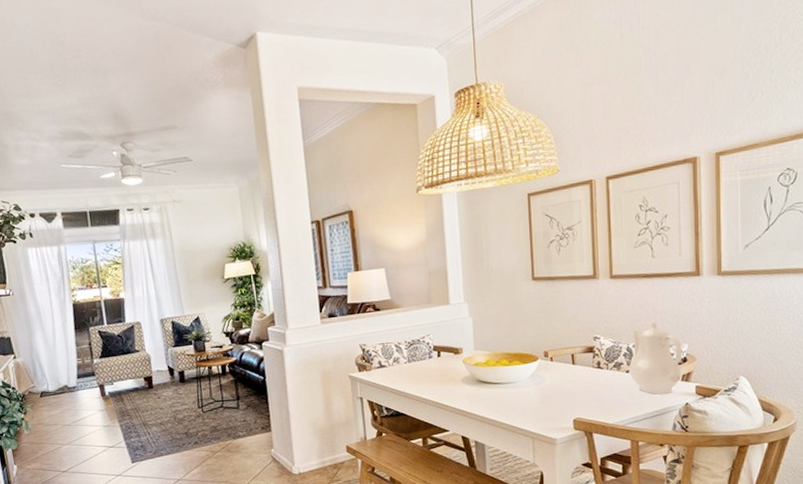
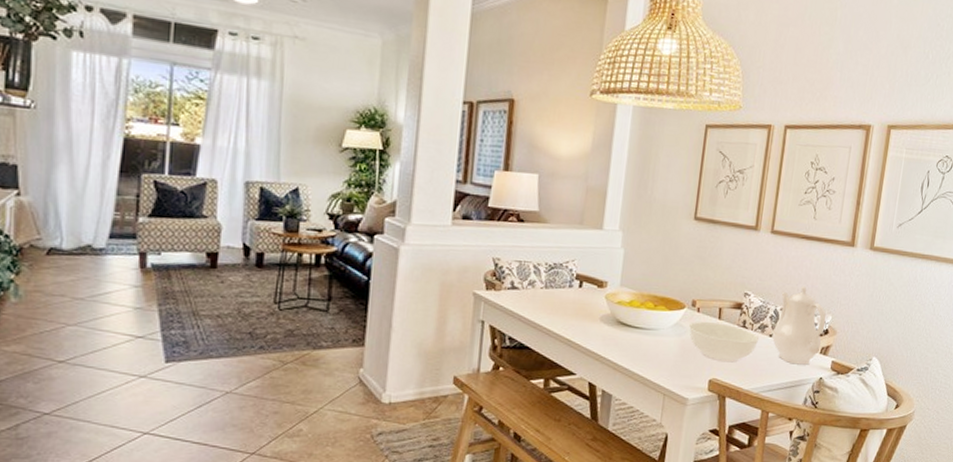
bowl: none [544,367,617,402] -> present [688,322,760,363]

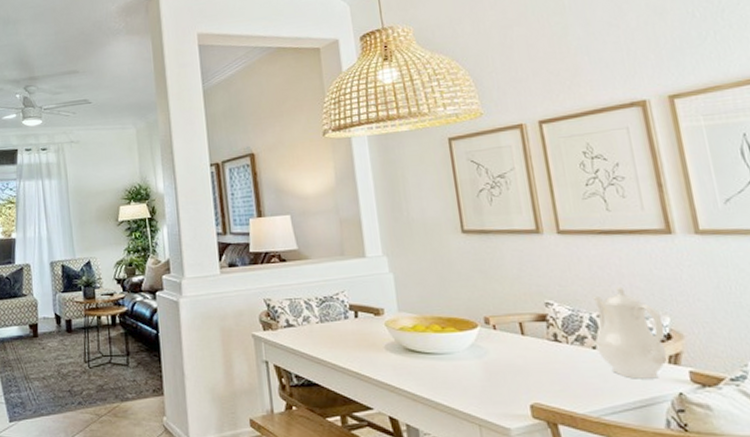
bowl: present [688,322,760,363] -> none [487,339,581,383]

